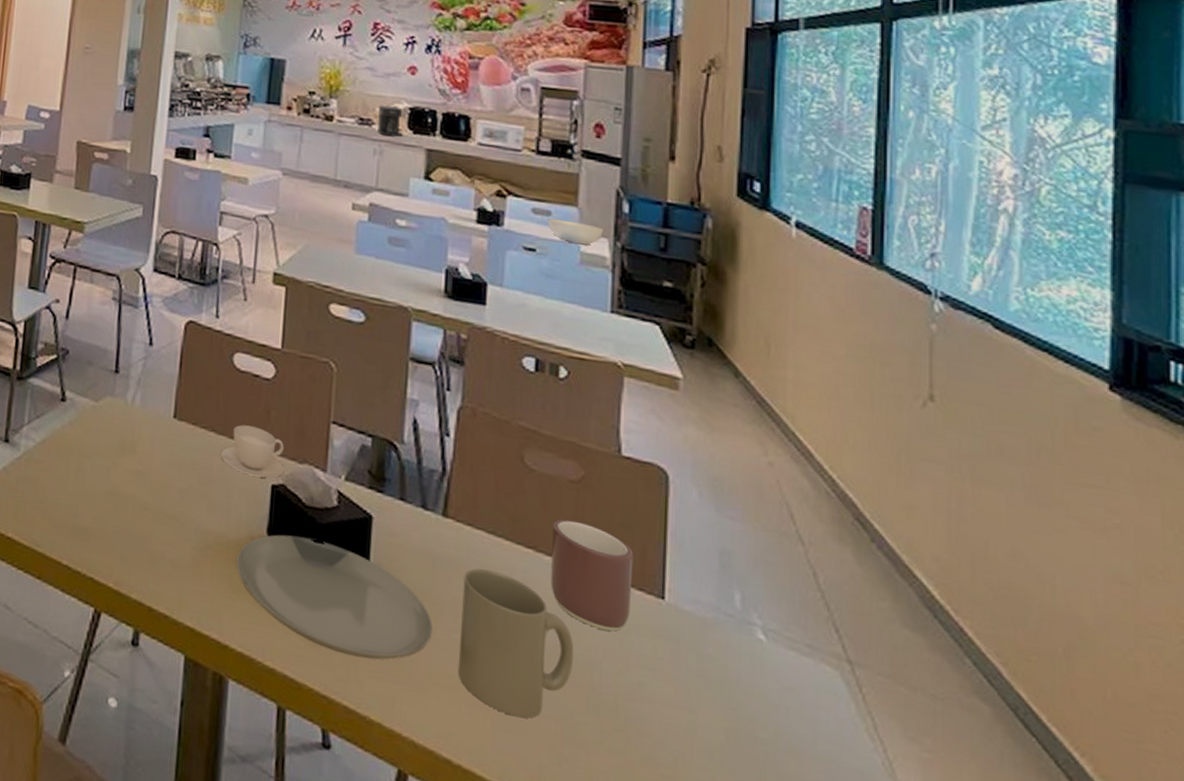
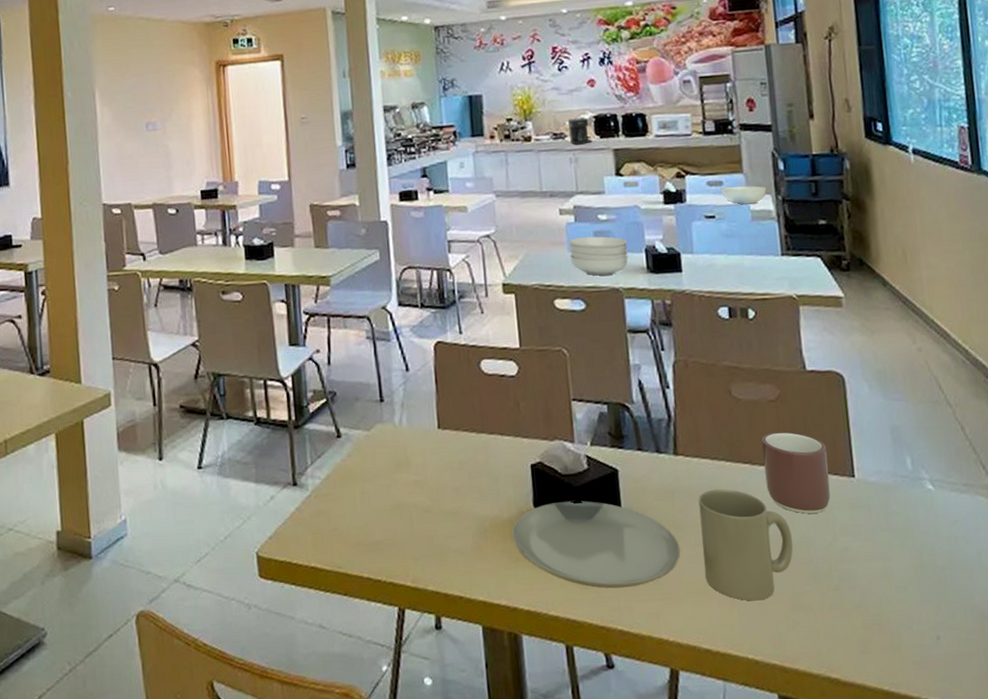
teacup: present [221,424,285,479] -> none [484,419,540,461]
bowl: none [356,239,427,290] -> present [569,236,628,276]

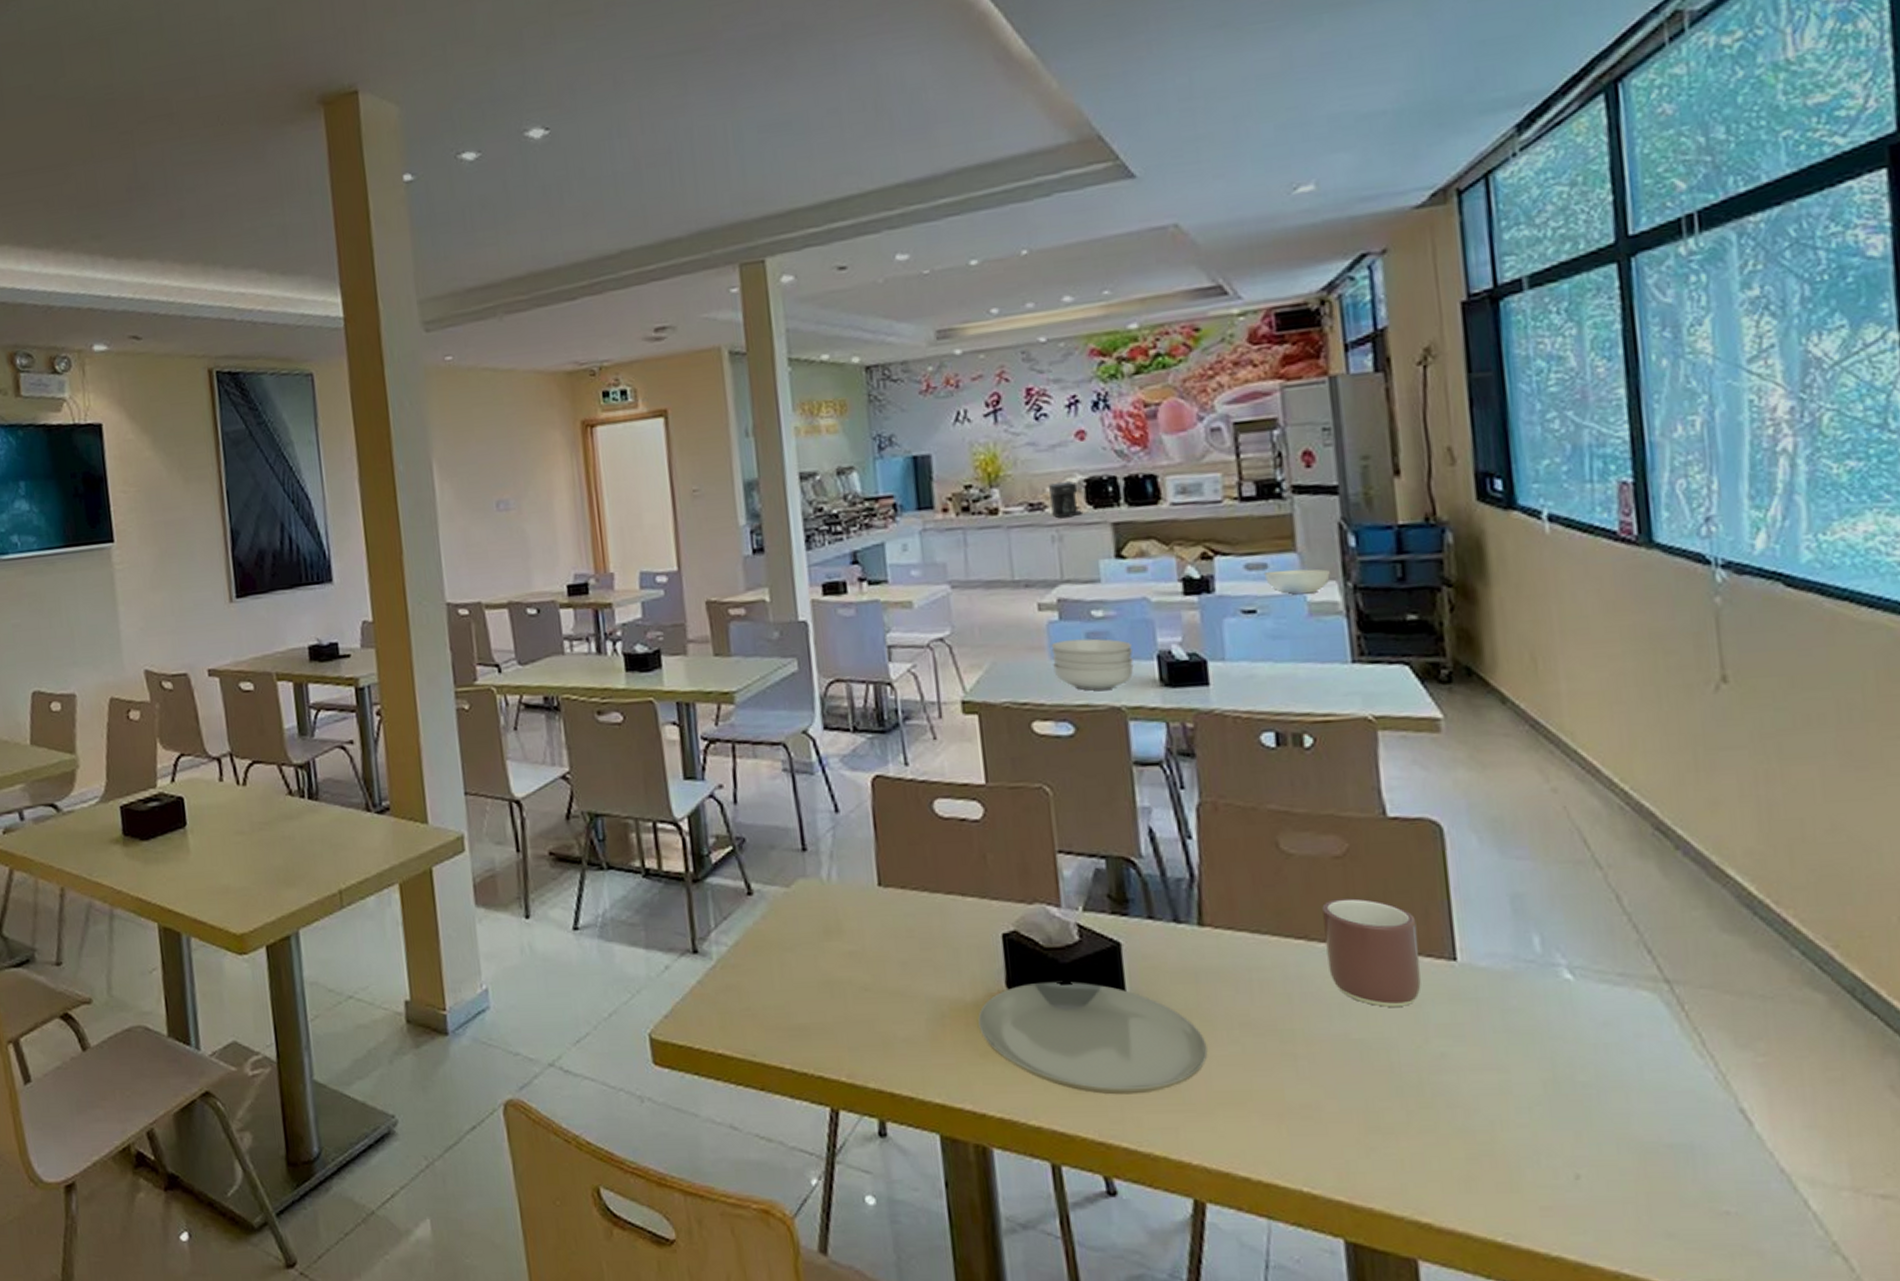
cup: present [698,488,793,601] -> none [1232,971,1367,1118]

